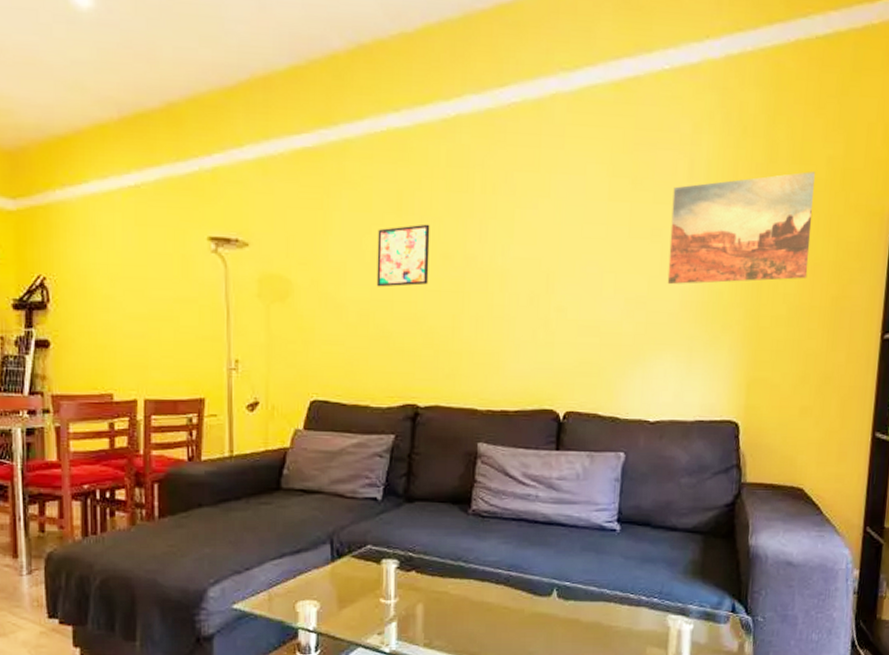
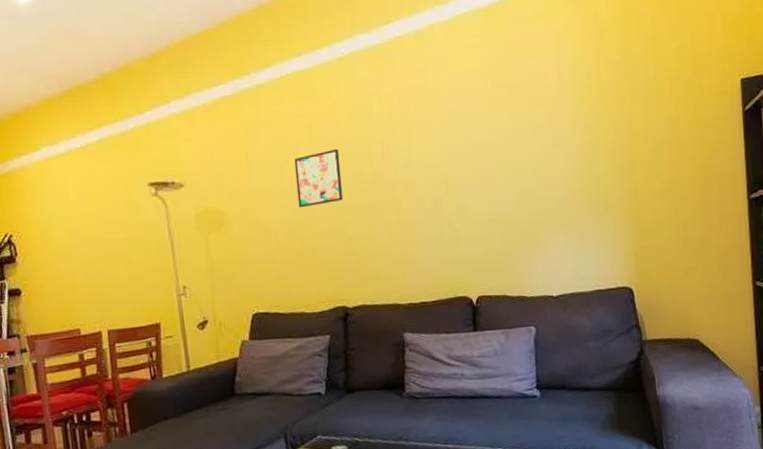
wall art: present [667,171,815,285] -> none [546,62,674,175]

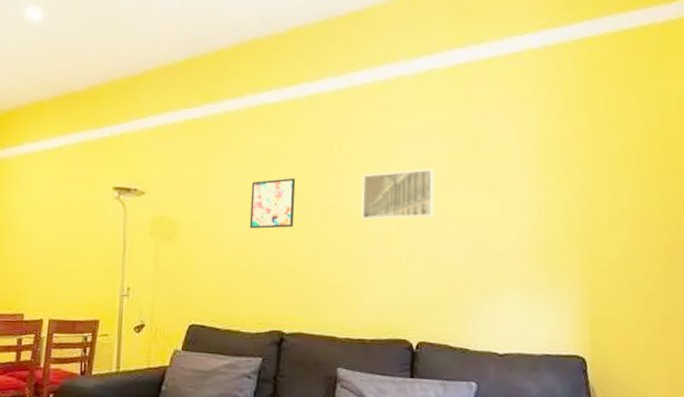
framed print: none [405,120,481,184] -> present [361,168,435,220]

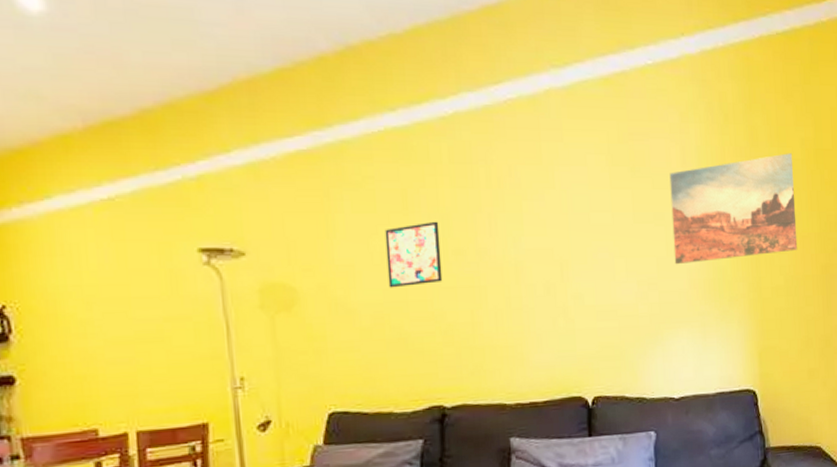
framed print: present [361,168,435,220] -> none [516,200,599,266]
wall art: none [506,136,638,231] -> present [669,153,798,265]

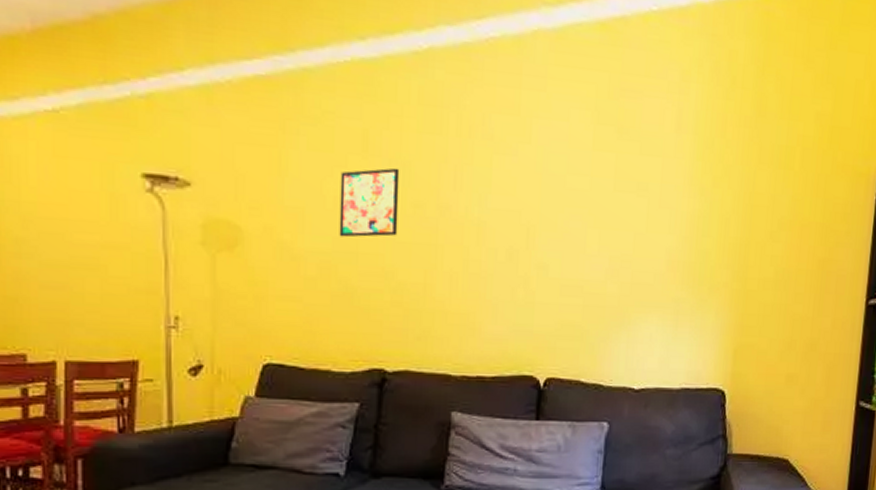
wall art: present [669,153,798,265] -> none [653,127,803,243]

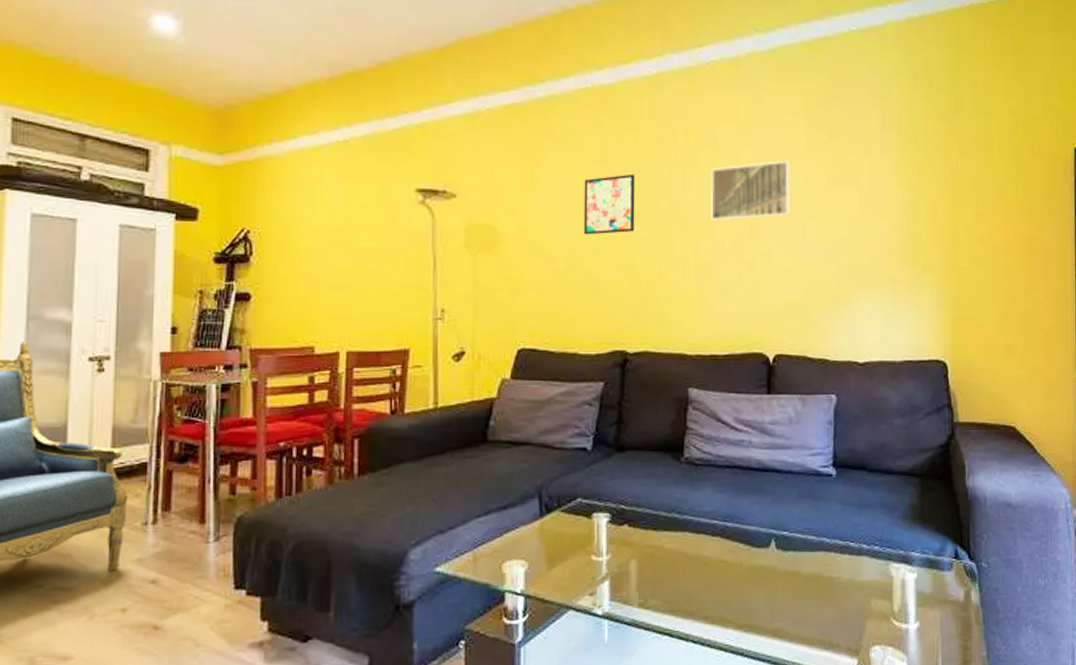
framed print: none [483,160,575,228] -> present [710,160,791,221]

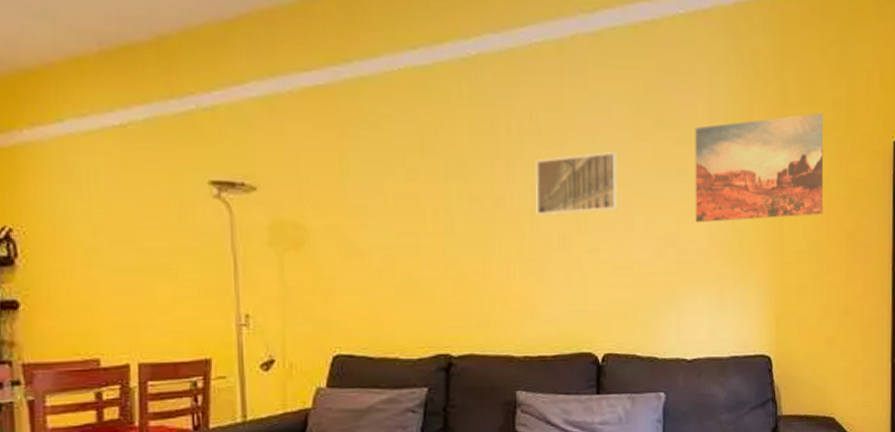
wall art: present [583,174,635,235] -> none [399,165,456,232]
wall art: none [867,121,1000,229] -> present [695,113,824,223]

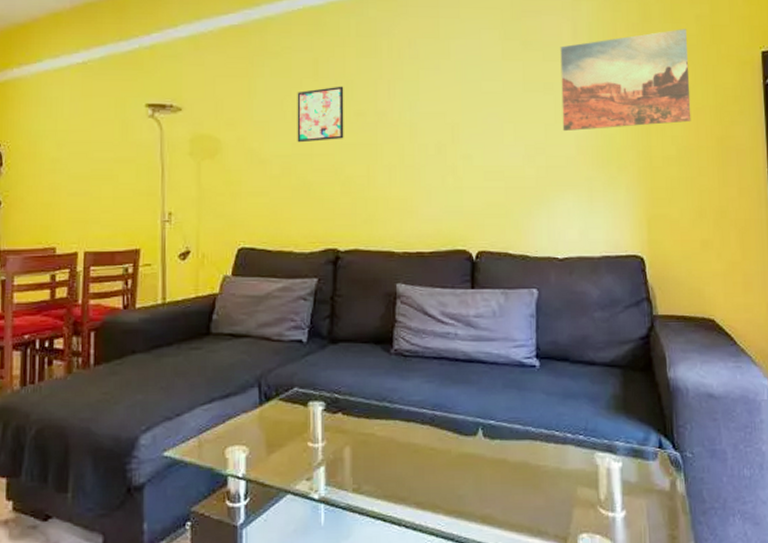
wall art: none [399,165,456,232] -> present [297,86,344,143]
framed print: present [534,151,618,216] -> none [413,70,489,128]

